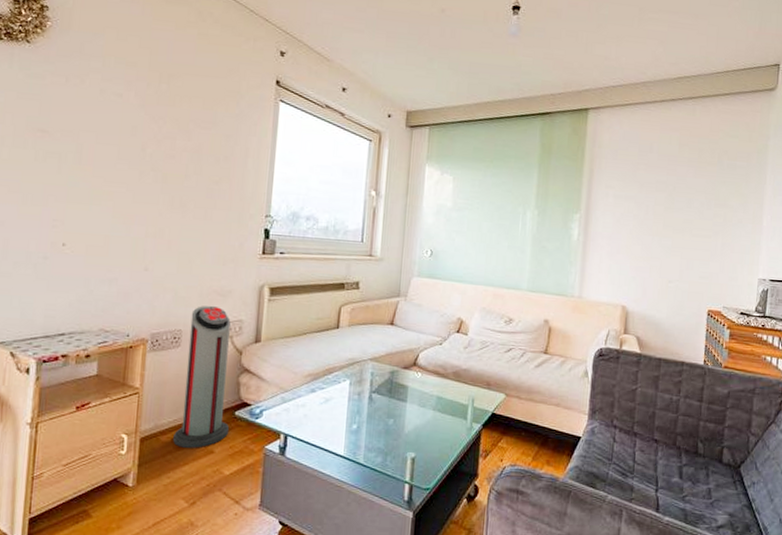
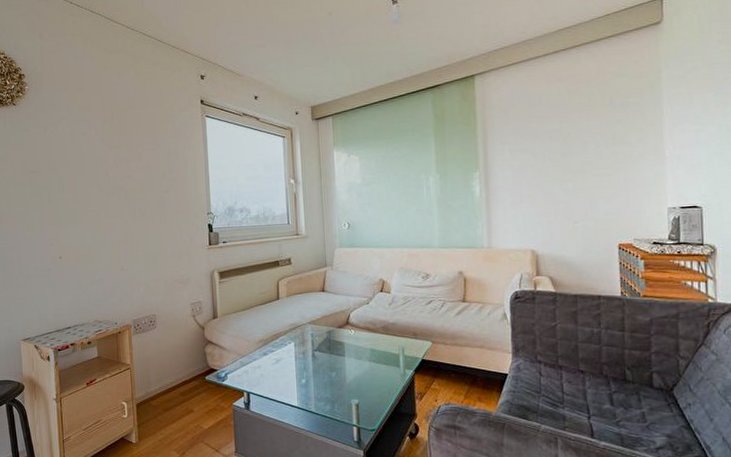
air purifier: present [173,306,231,448] -> none [161,293,203,409]

